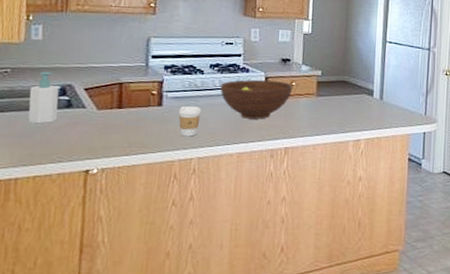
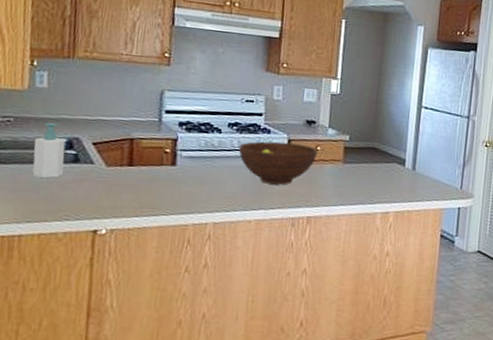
coffee cup: present [178,106,201,137] -> none [193,167,218,200]

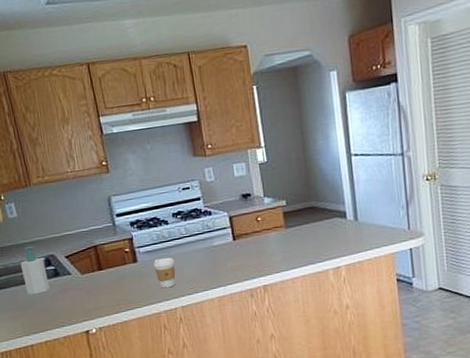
coffee cup: none [193,167,218,200] -> present [153,258,176,289]
fruit bowl: present [238,141,318,185] -> none [186,218,260,263]

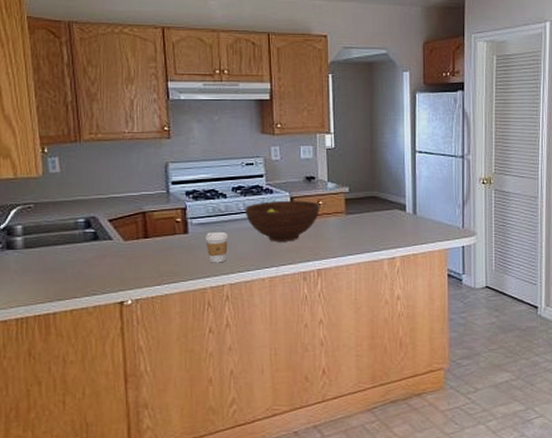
soap bottle: present [20,245,50,295] -> none [55,205,85,258]
fruit bowl: none [186,218,260,263] -> present [245,200,320,242]

